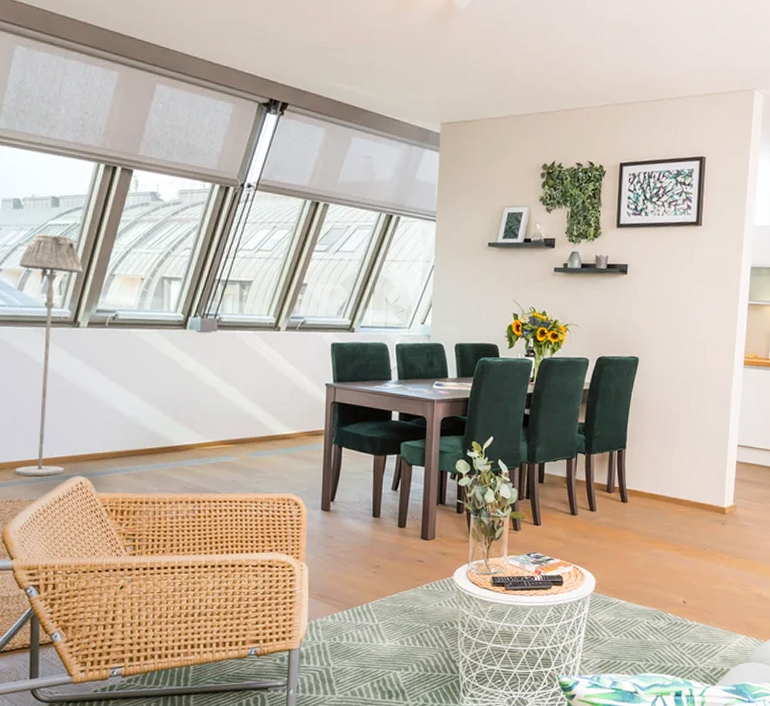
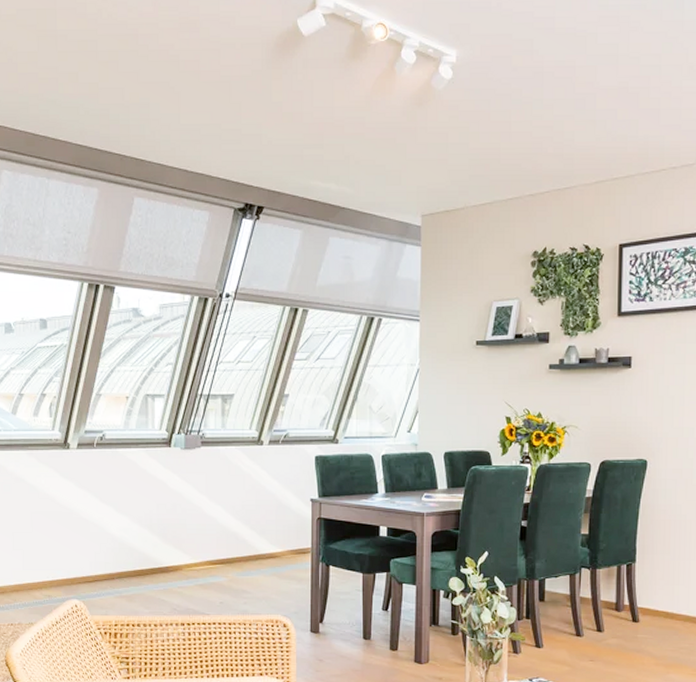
floor lamp: present [15,233,83,476] -> none [11,356,71,599]

